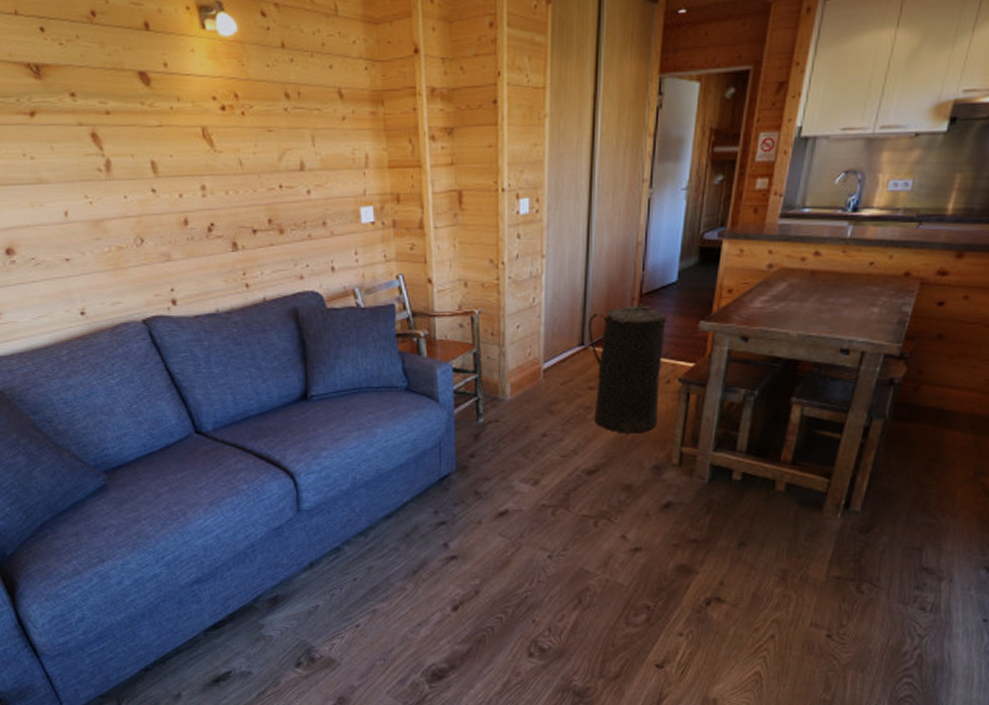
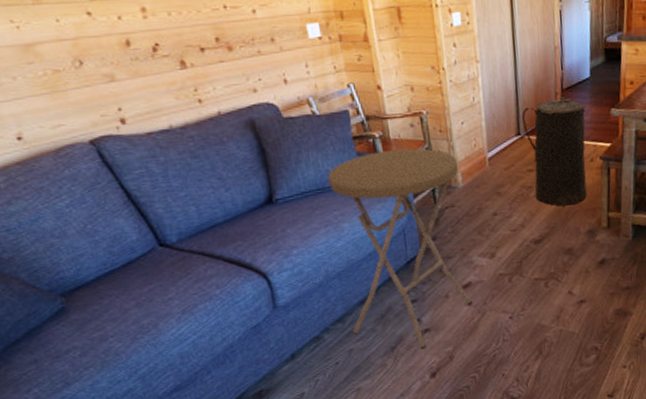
side table: none [366,351,507,578] -> present [328,148,472,350]

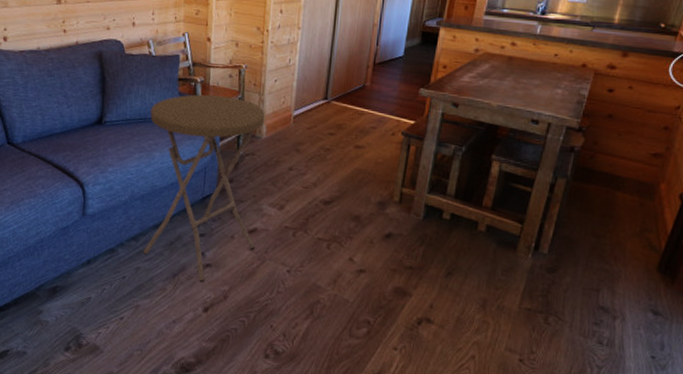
trash can: present [521,97,587,206] -> none [331,70,395,174]

